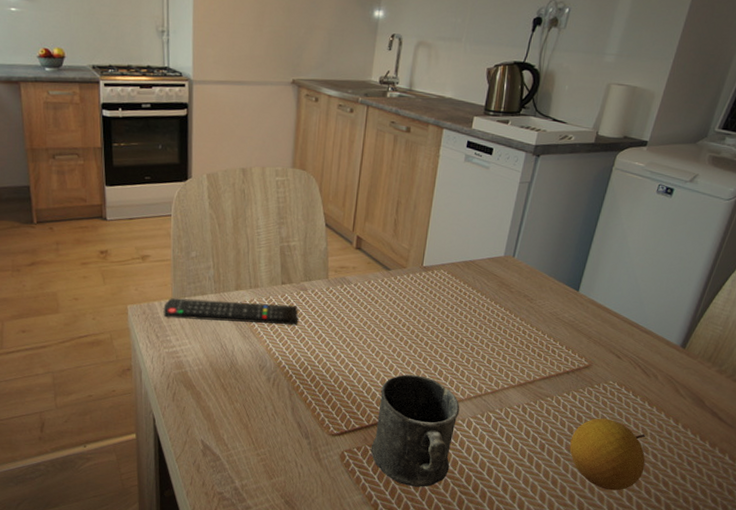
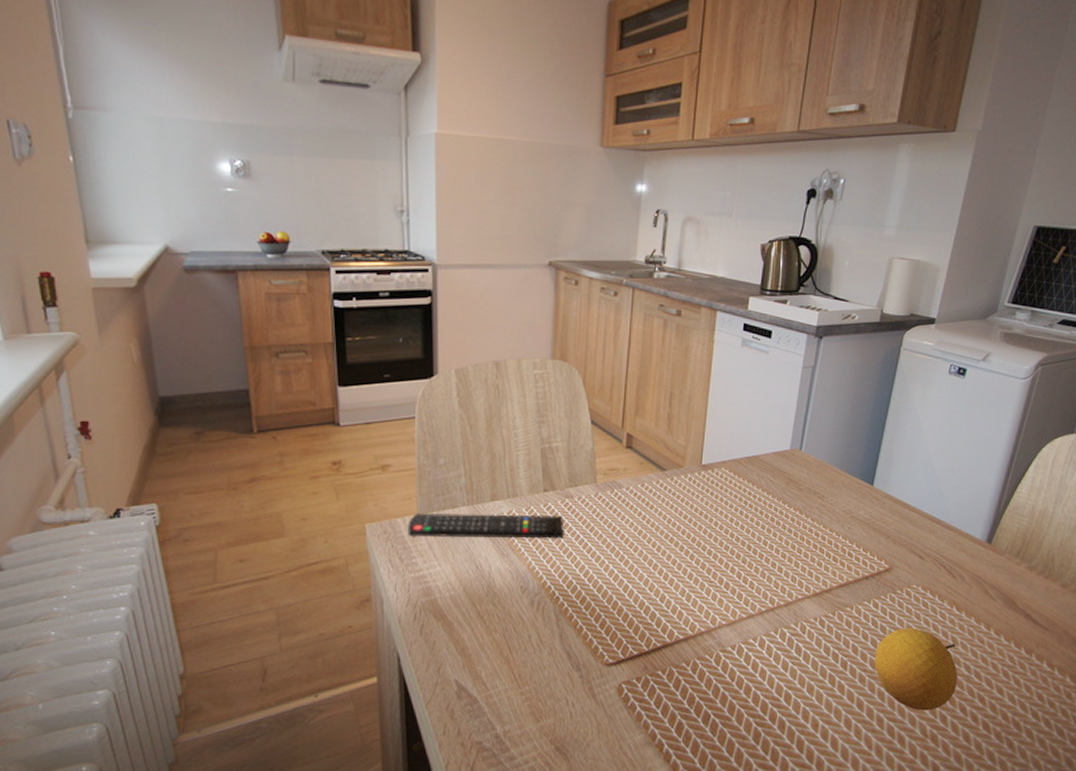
mug: present [370,375,460,487] -> none [652,590,751,721]

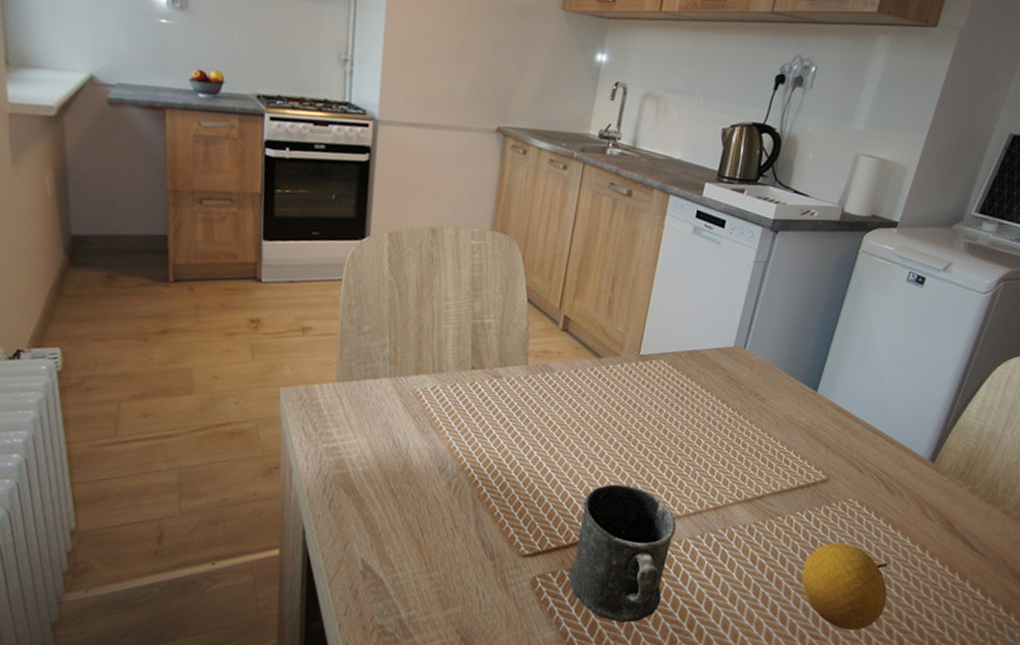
remote control: present [407,513,564,539] -> none [324,381,490,420]
mug: none [652,590,751,721] -> present [568,484,677,623]

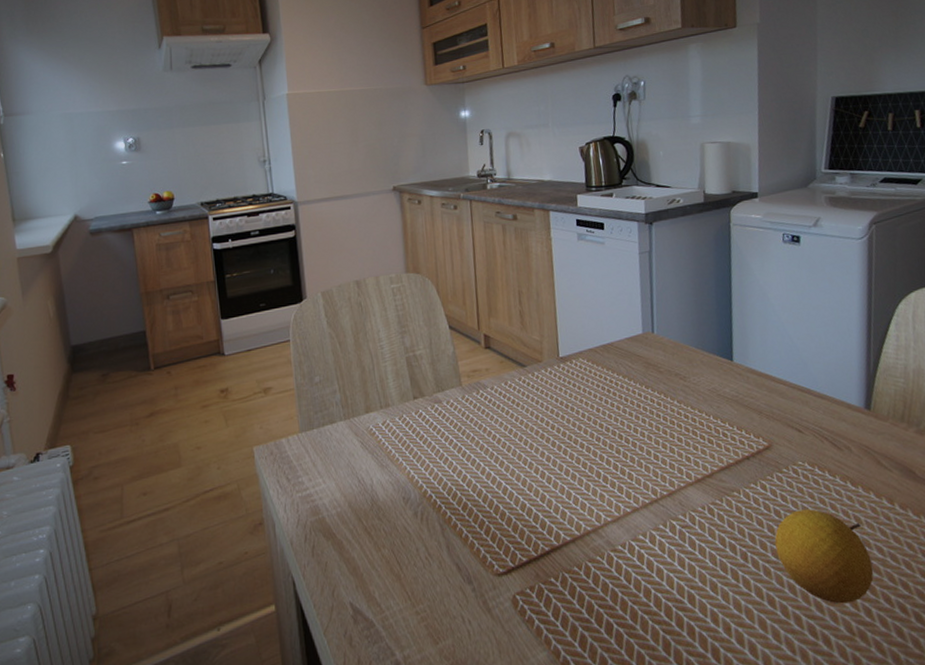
mug: present [568,484,677,623] -> none [543,485,643,632]

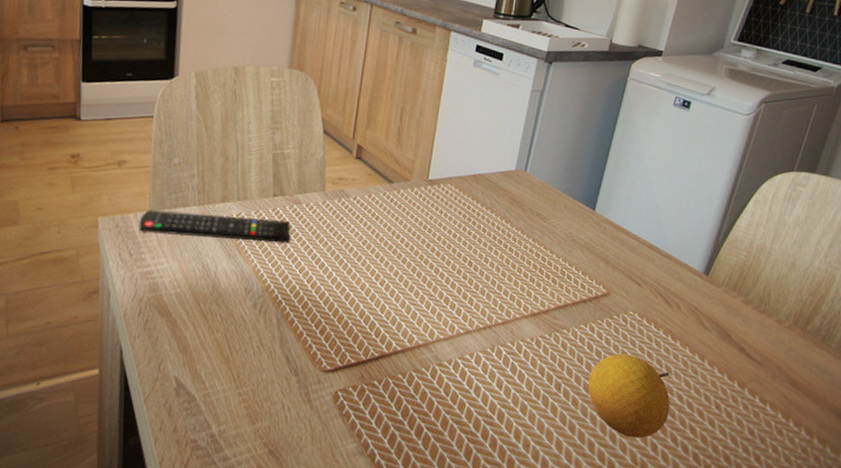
remote control: none [291,422,438,456] -> present [138,210,291,244]

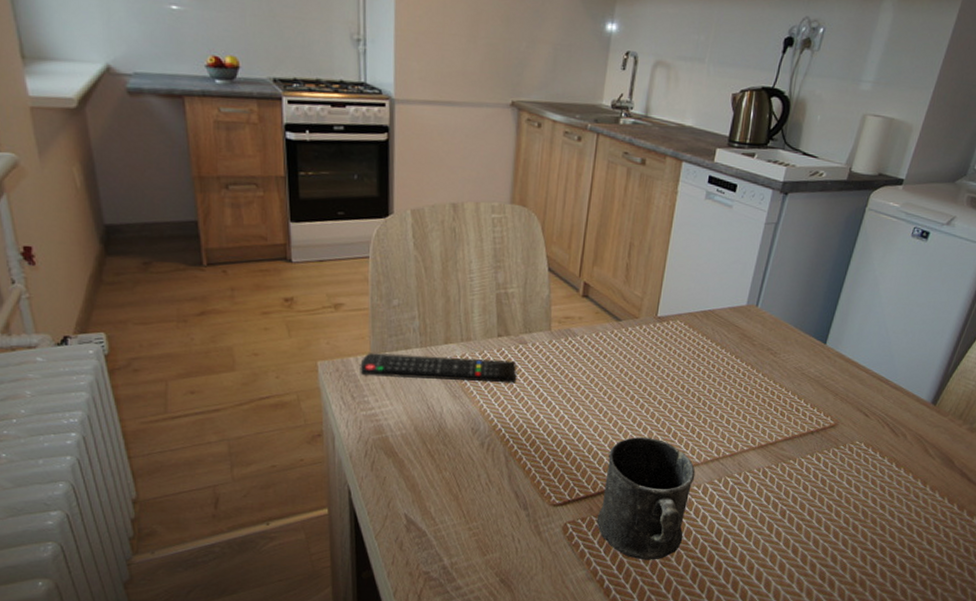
mug: none [368,301,468,434] -> present [596,437,696,560]
fruit: present [588,353,670,438] -> none [812,481,892,558]

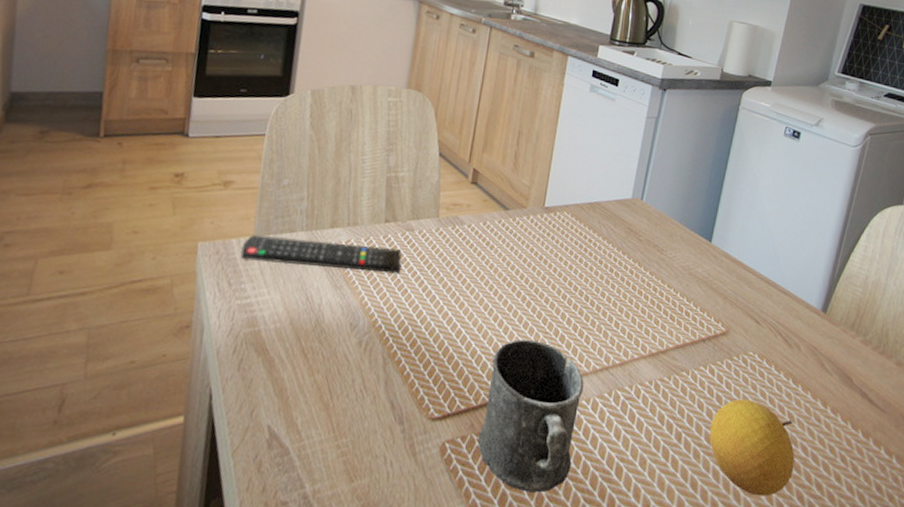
fruit: none [812,481,892,558] -> present [709,399,795,497]

